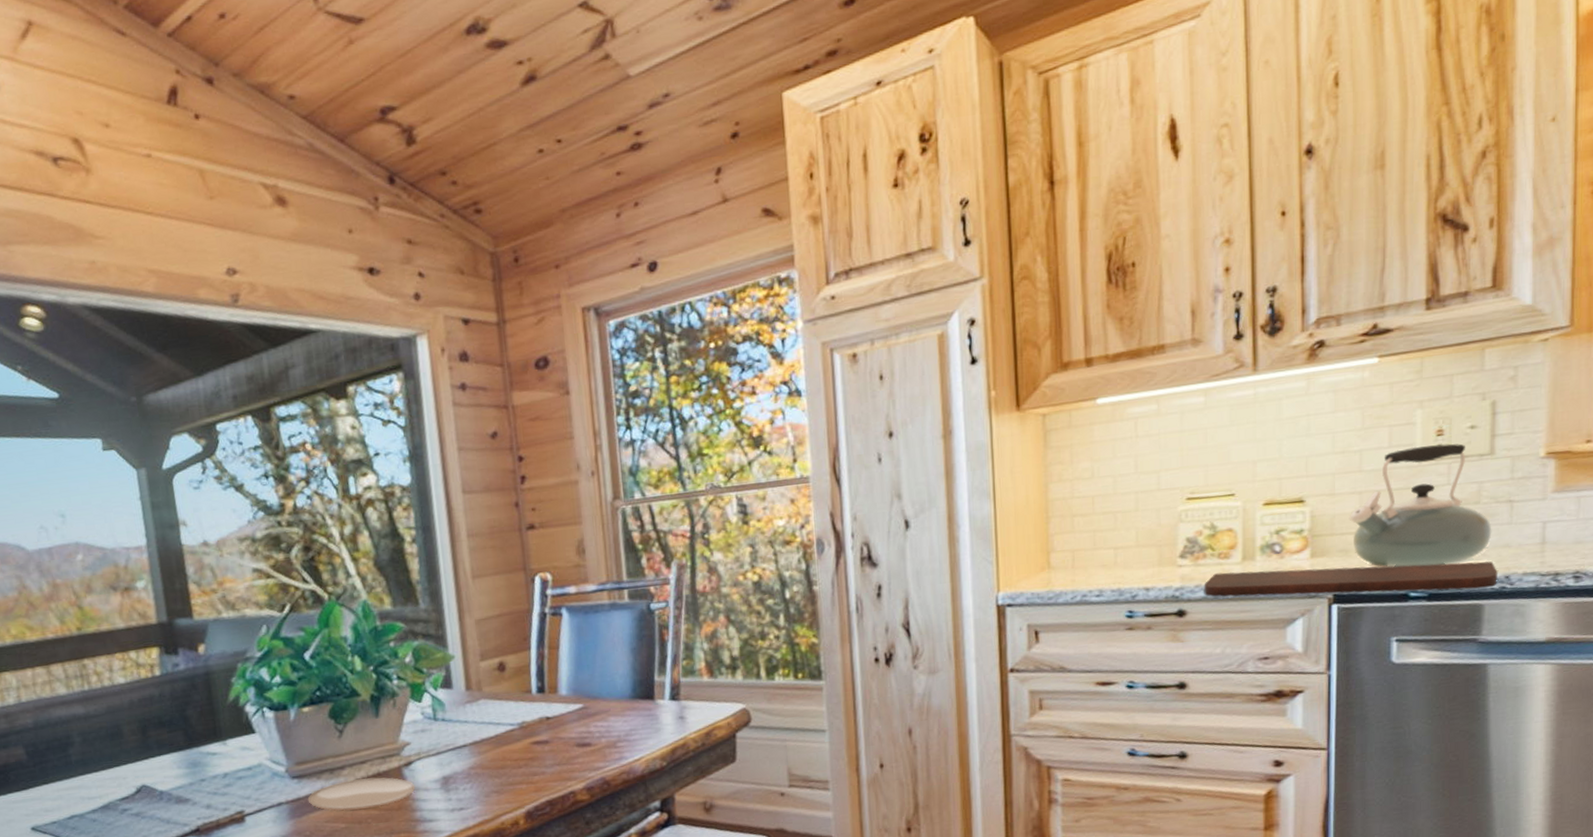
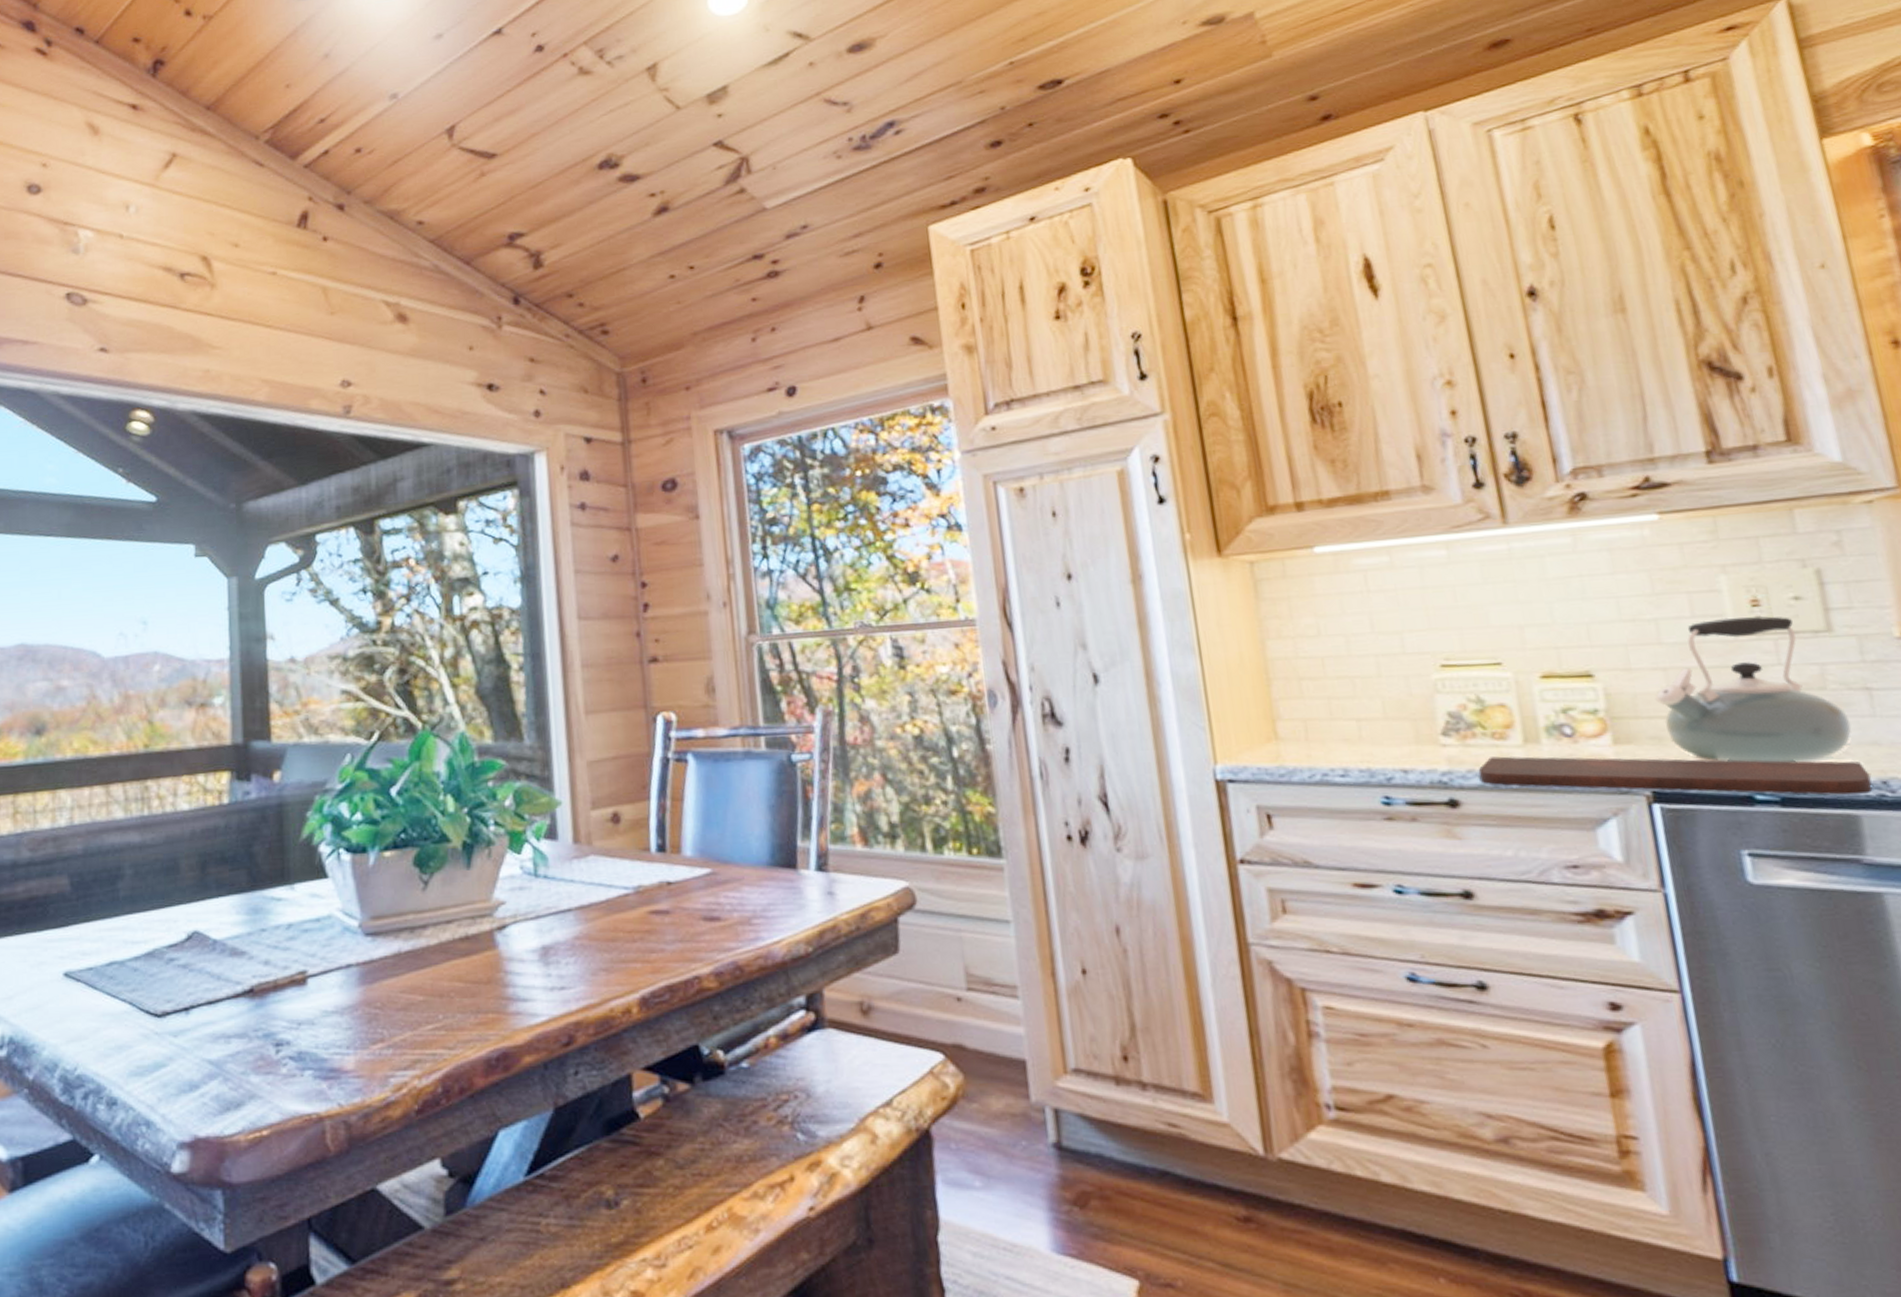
plate: present [307,777,416,811] -> none [381,941,509,981]

